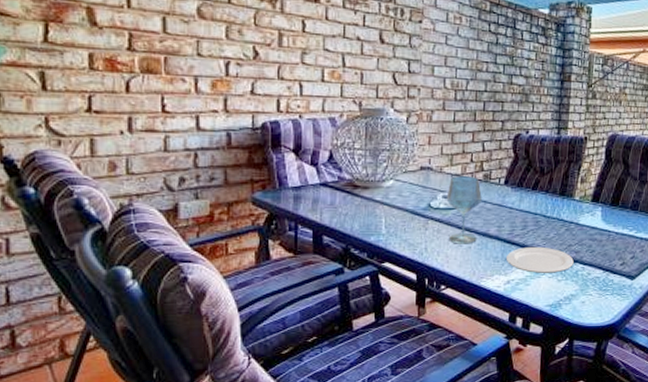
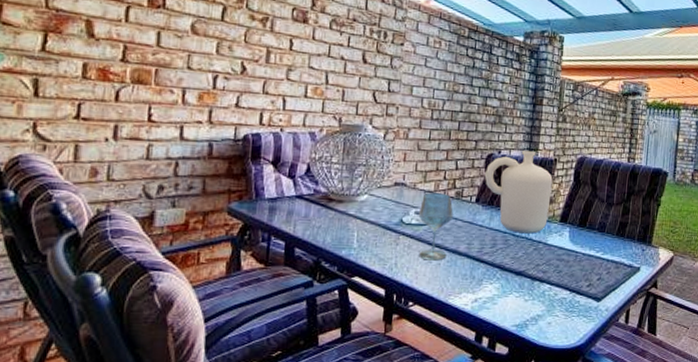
plate: present [507,246,574,273] -> none [475,265,541,293]
water jug: none [512,130,583,214] -> present [484,151,553,234]

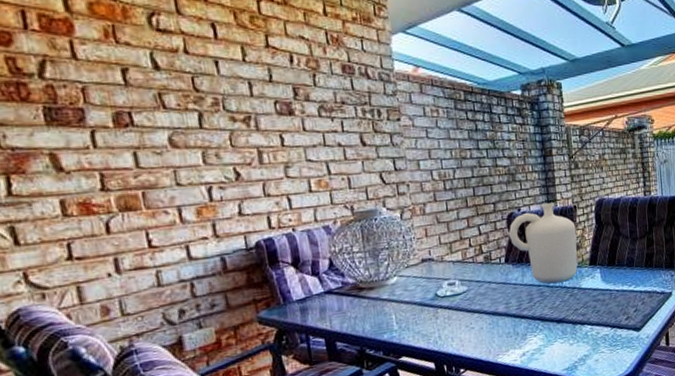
wine glass: present [418,193,453,261] -> none [451,260,488,327]

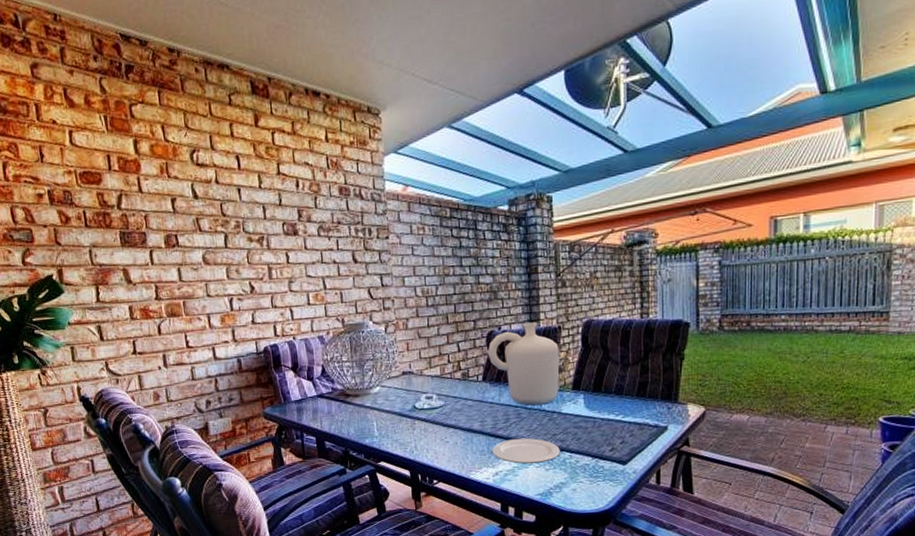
plate: none [518,315,582,342] -> present [492,437,560,464]

